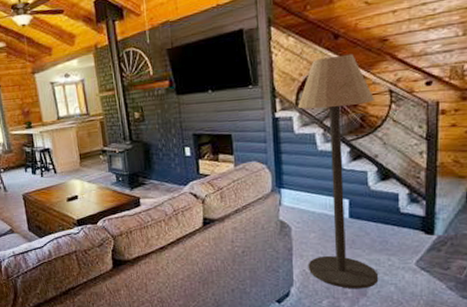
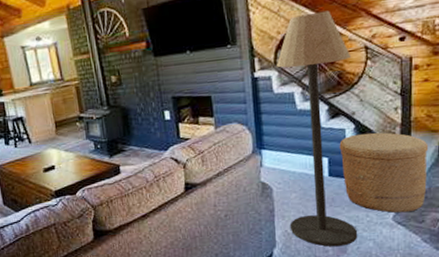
basket: none [361,176,456,259] -> present [339,132,429,213]

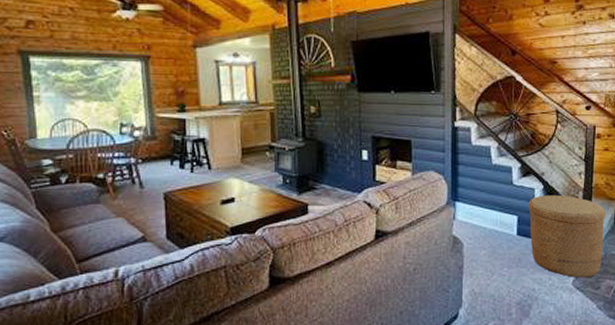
floor lamp: present [277,10,358,247] -> none [477,71,543,310]

